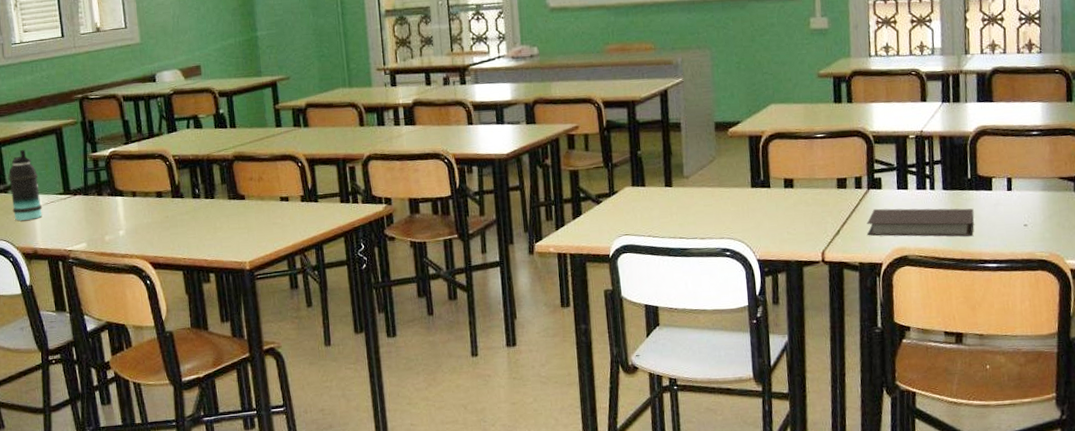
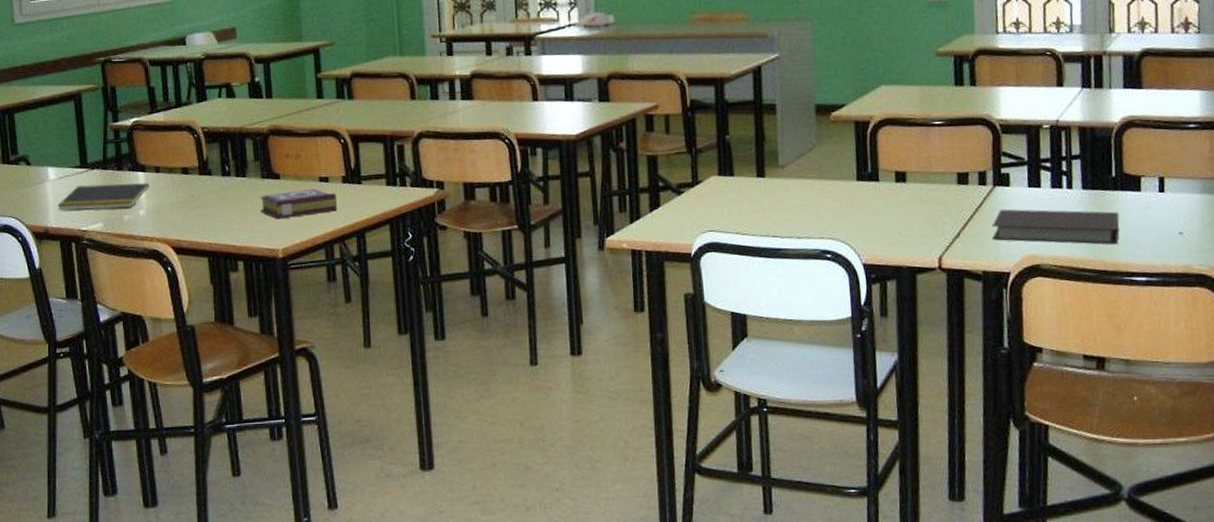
bottle: present [8,150,43,221] -> none [20,117,57,196]
notepad: none [44,205,127,233] -> present [57,182,149,211]
book: none [227,207,298,236] -> present [259,188,338,220]

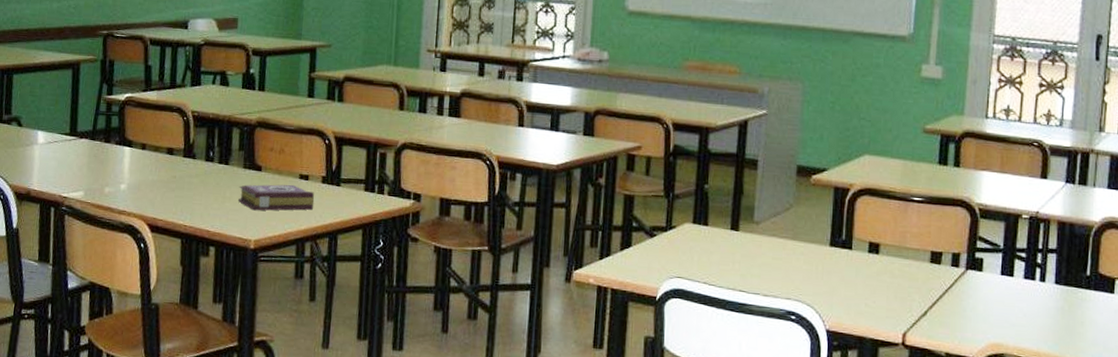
notepad: present [57,182,149,211] -> none [42,151,134,181]
notebook: present [992,209,1120,244] -> none [959,293,1089,343]

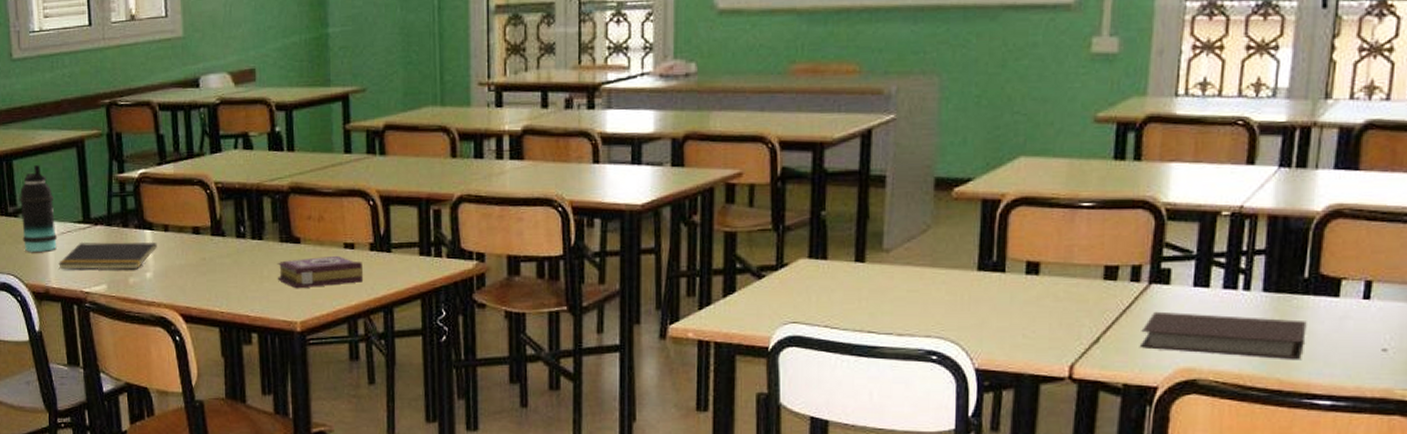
bottle: none [12,81,47,158] -> present [19,165,58,252]
notepad: none [42,151,134,181] -> present [58,241,157,270]
notebook: none [959,293,1089,343] -> present [1141,311,1307,359]

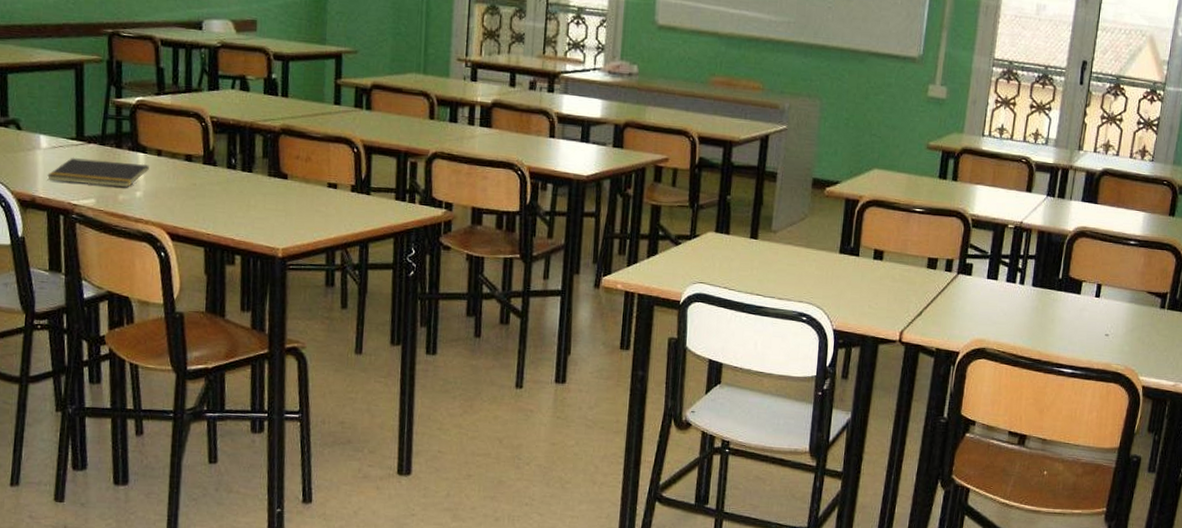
bottle: present [19,165,58,252] -> none [11,81,49,163]
book: present [277,255,364,289] -> none [263,193,344,219]
notebook: present [1141,311,1307,359] -> none [949,295,1059,338]

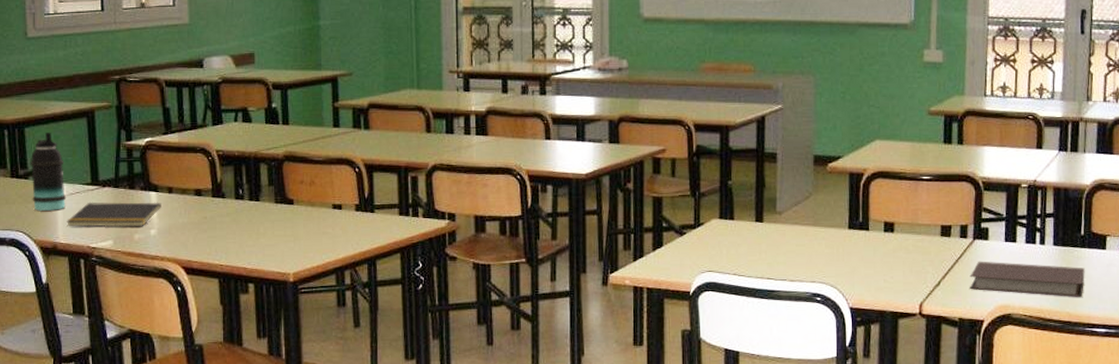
bottle: none [11,81,49,163] -> present [30,133,67,211]
notebook: none [949,295,1059,338] -> present [970,261,1085,297]

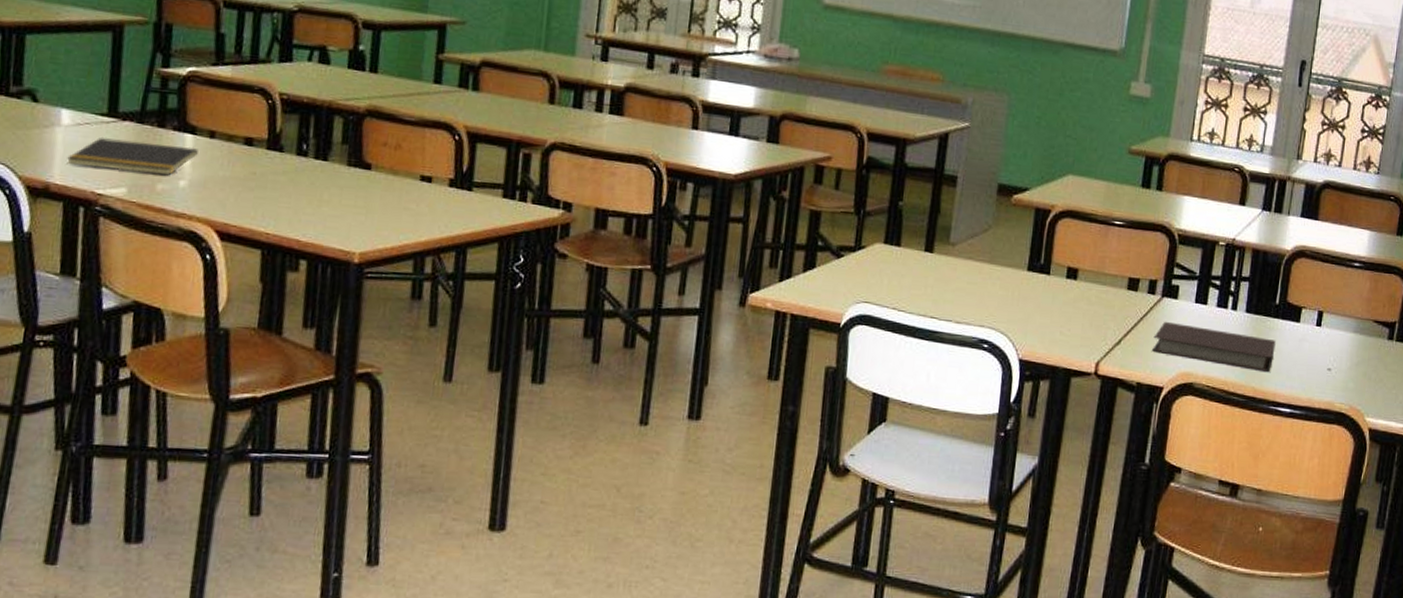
bottle: present [30,133,67,211] -> none [23,44,75,143]

